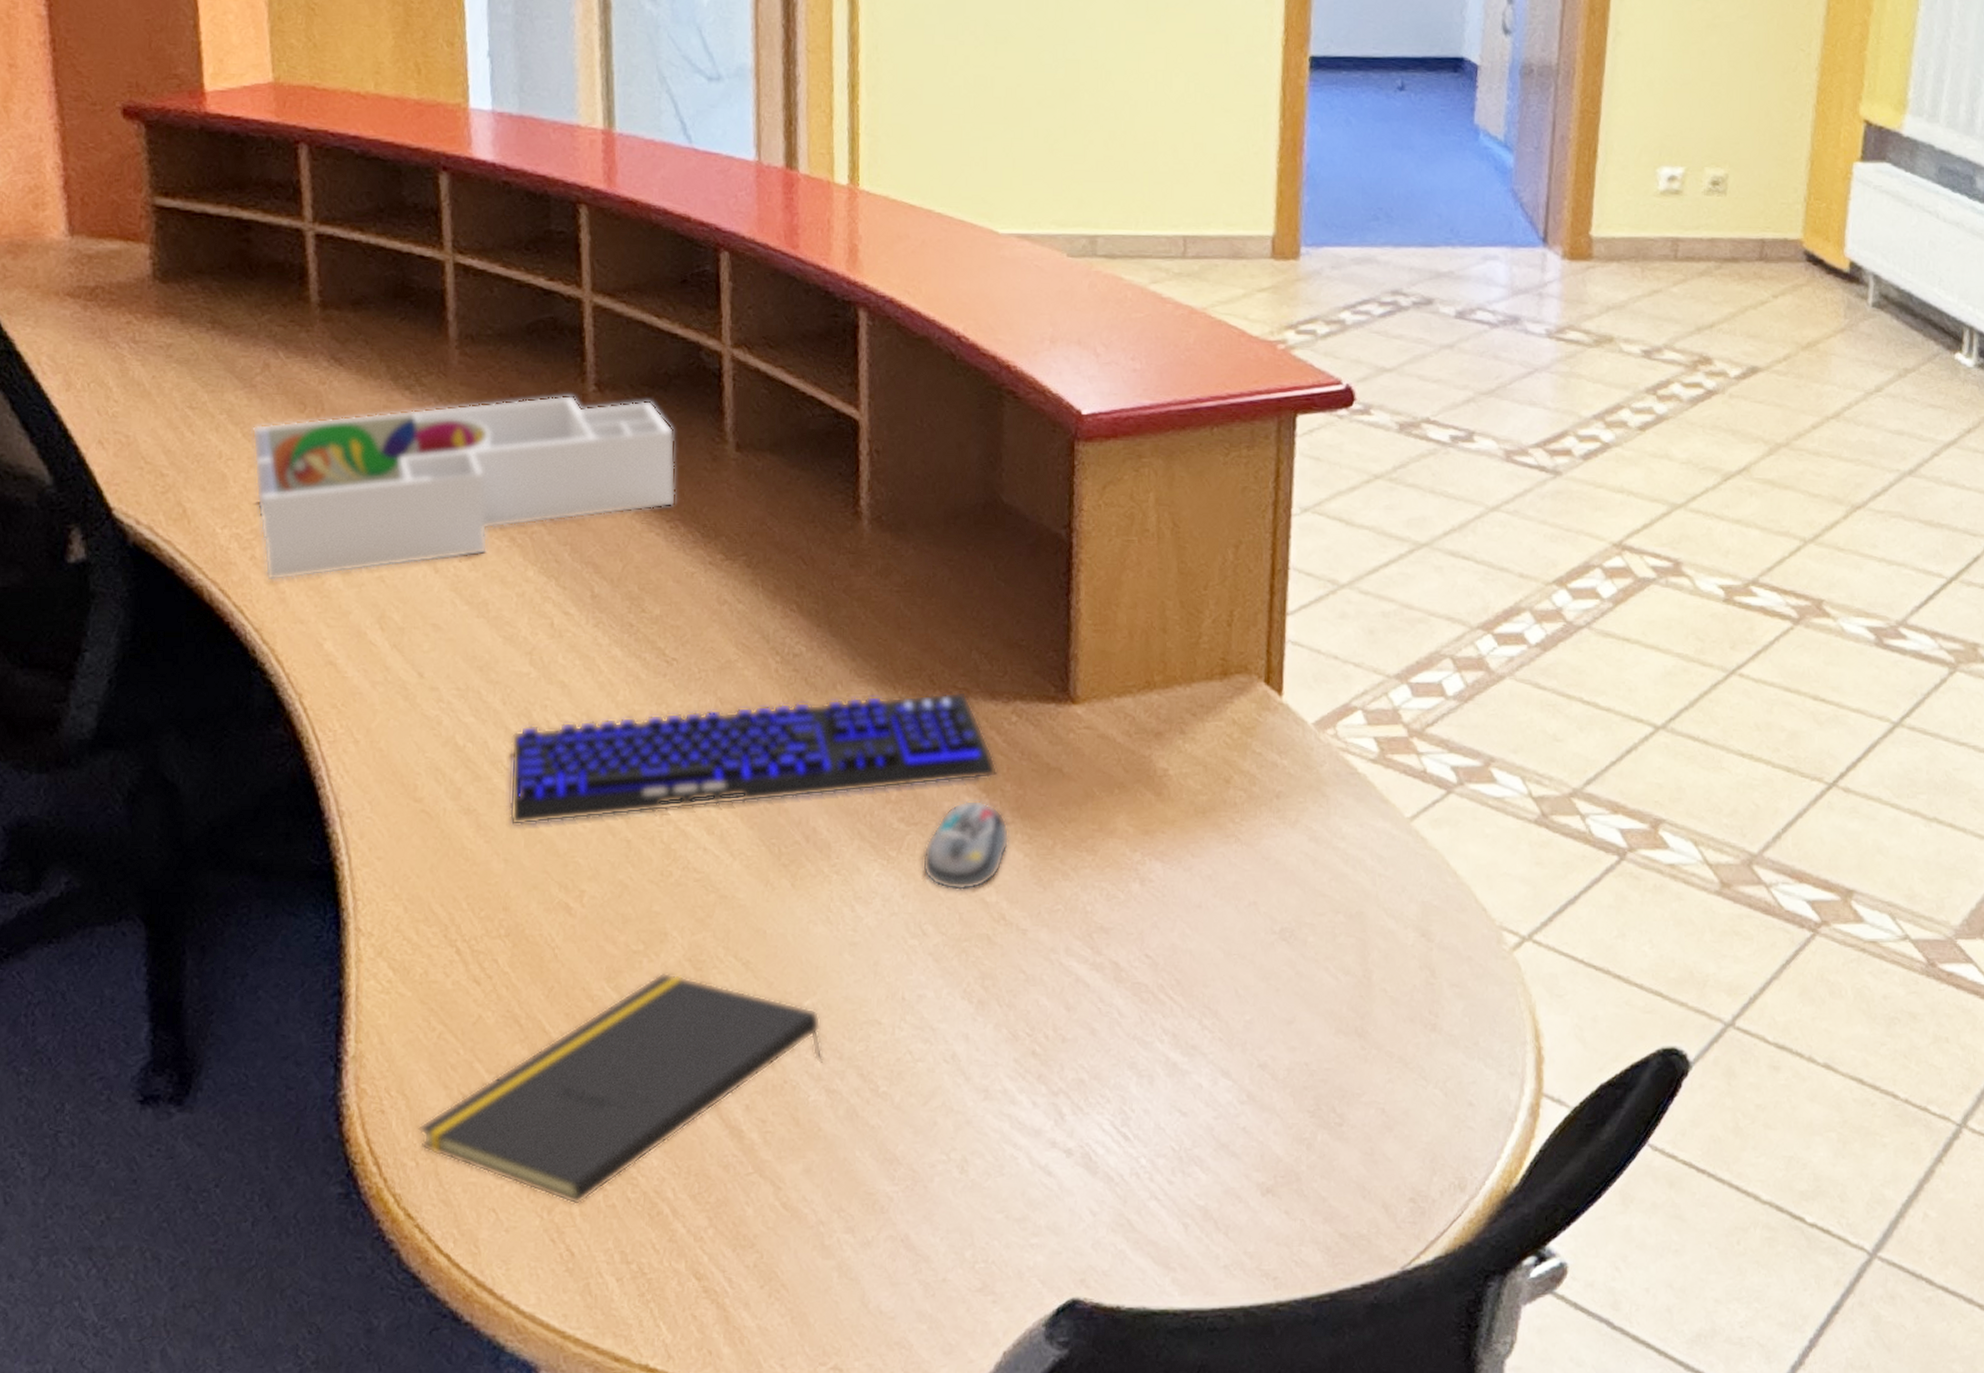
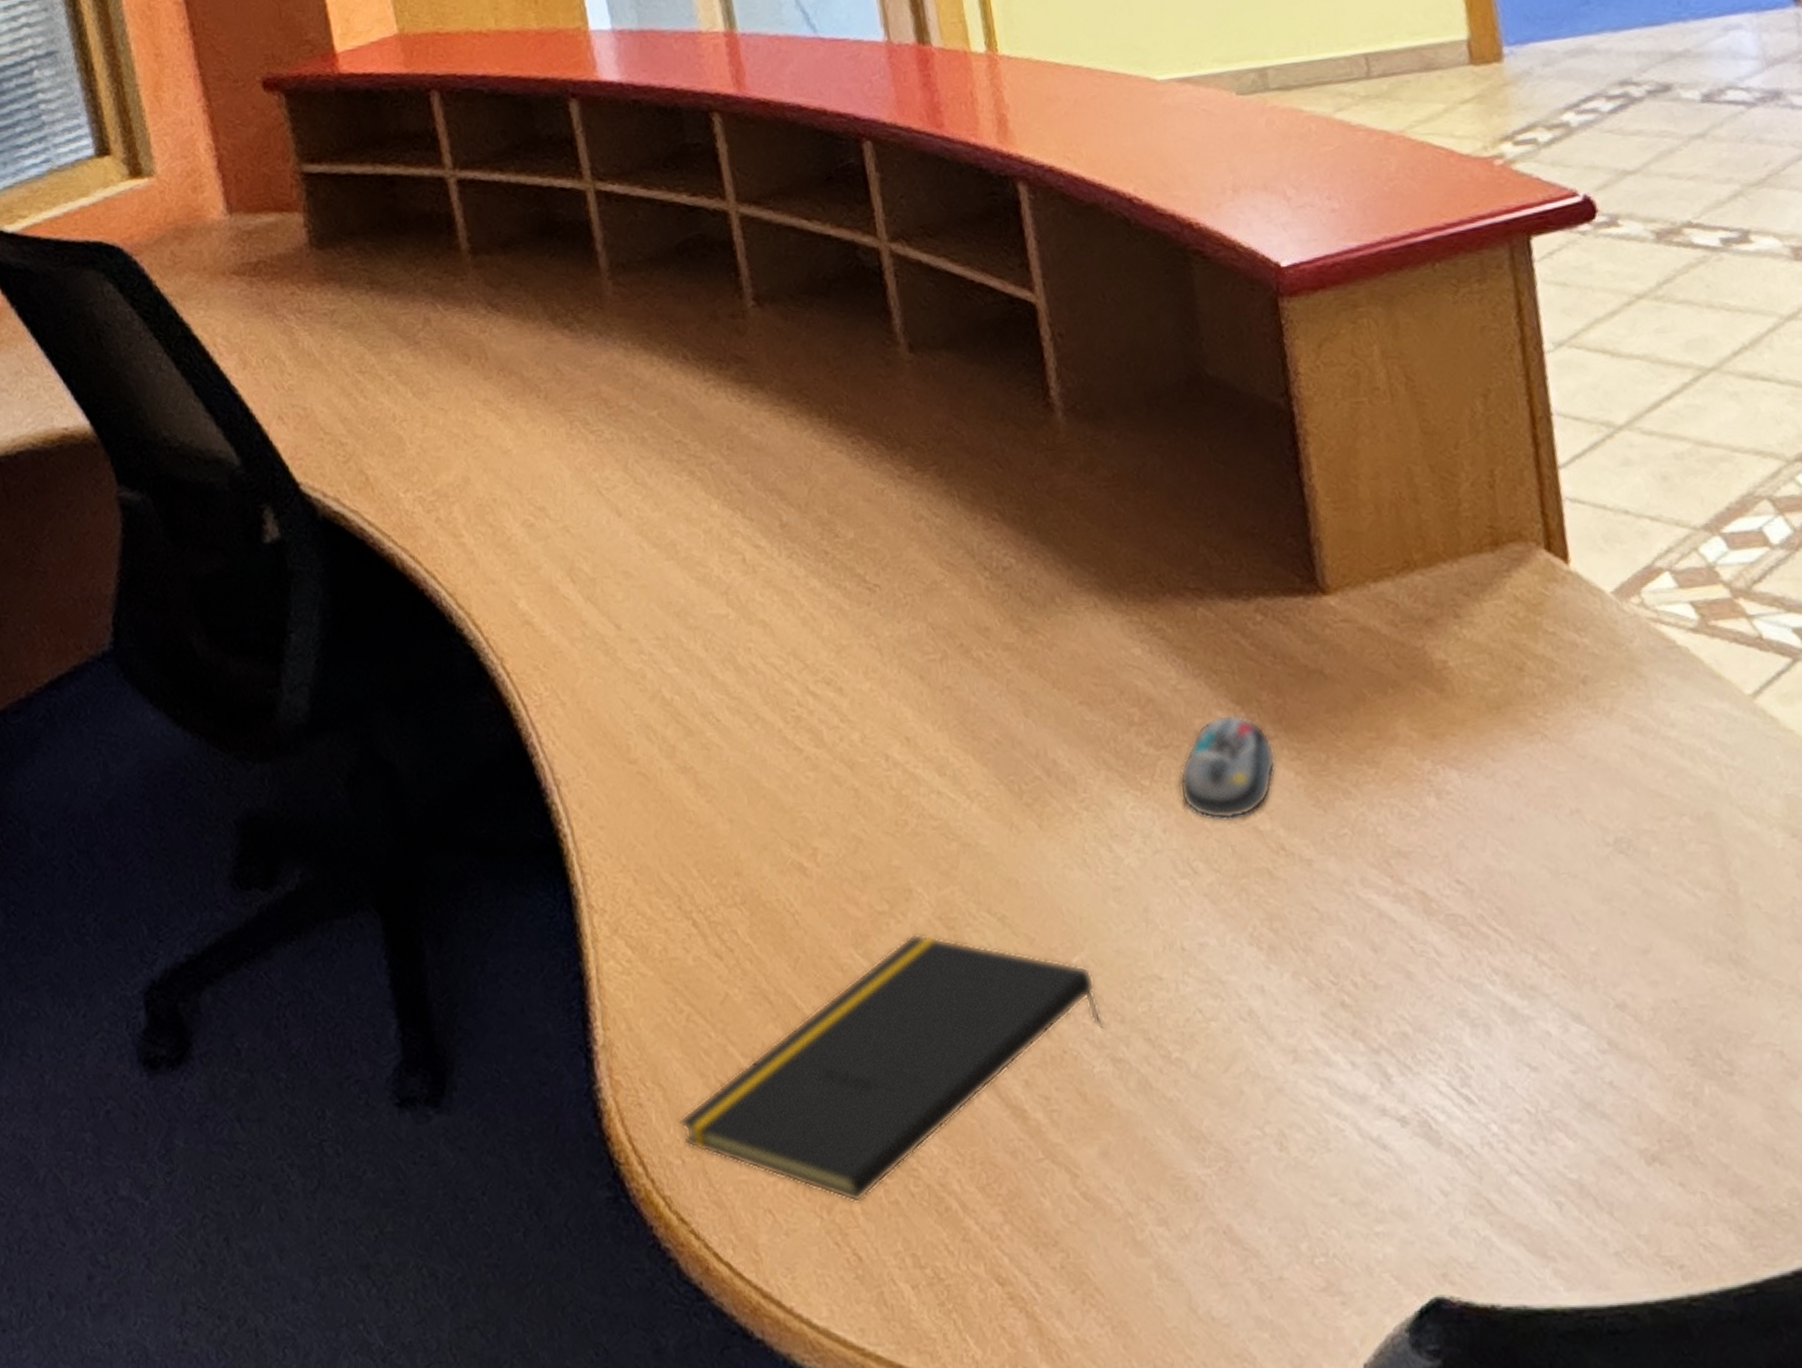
desk organizer: present [251,395,677,581] -> none [421,309,854,542]
keyboard: present [509,691,998,826] -> none [719,592,1250,782]

